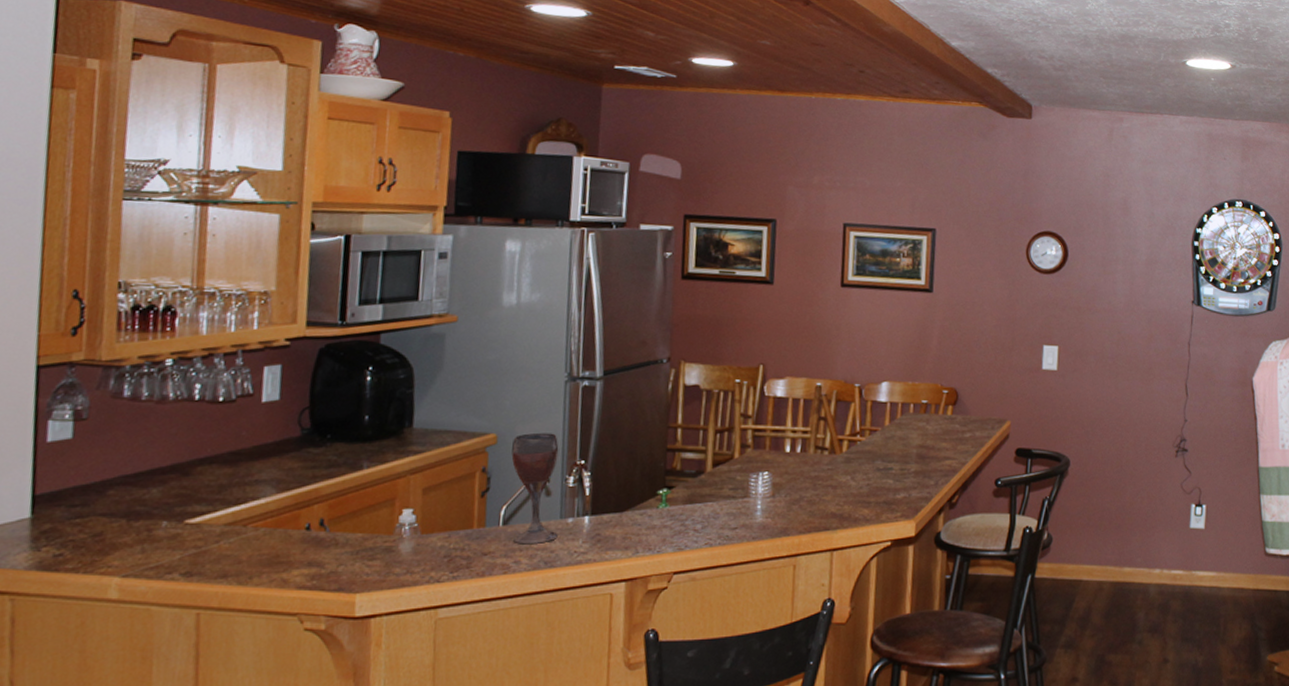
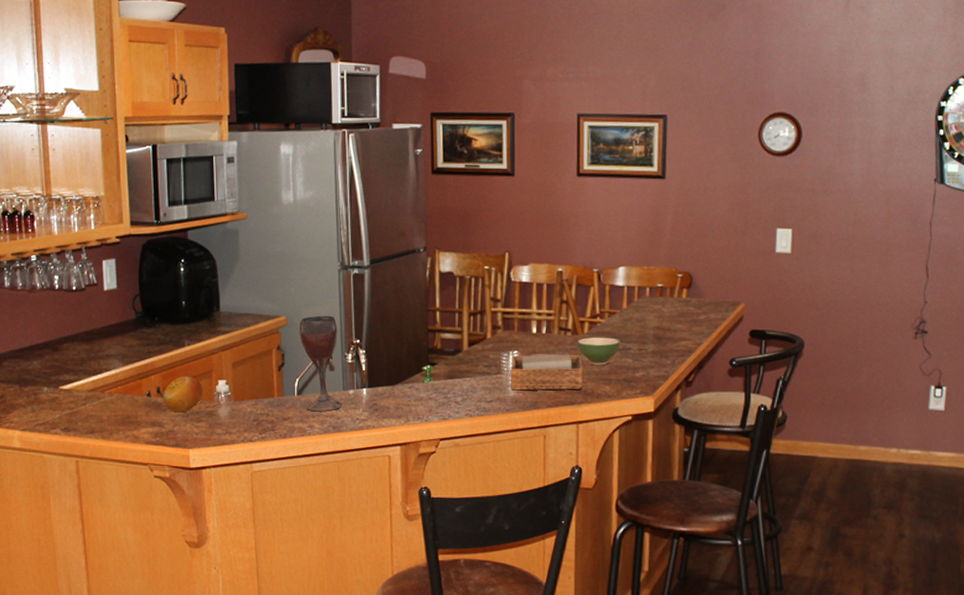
fruit: none [327,504,382,550] -> present [163,376,204,413]
napkin holder: none [757,474,840,516] -> present [510,353,583,391]
bowl: none [834,456,882,488] -> present [577,337,621,366]

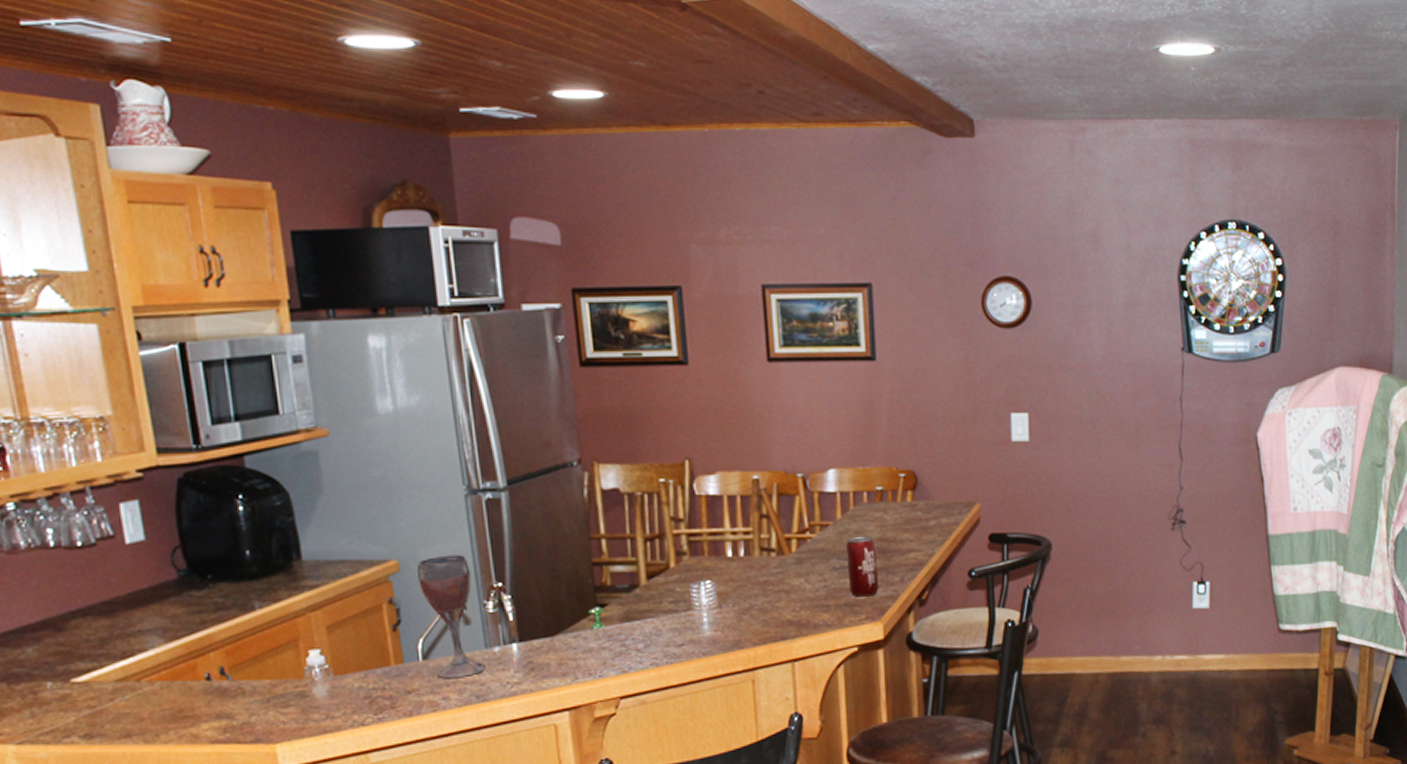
fruit: present [163,376,204,413] -> none [230,648,289,698]
napkin holder: present [510,353,583,391] -> none [703,578,795,629]
bowl: present [577,337,621,366] -> none [784,555,838,591]
beer can: none [628,324,654,375] -> present [845,536,879,597]

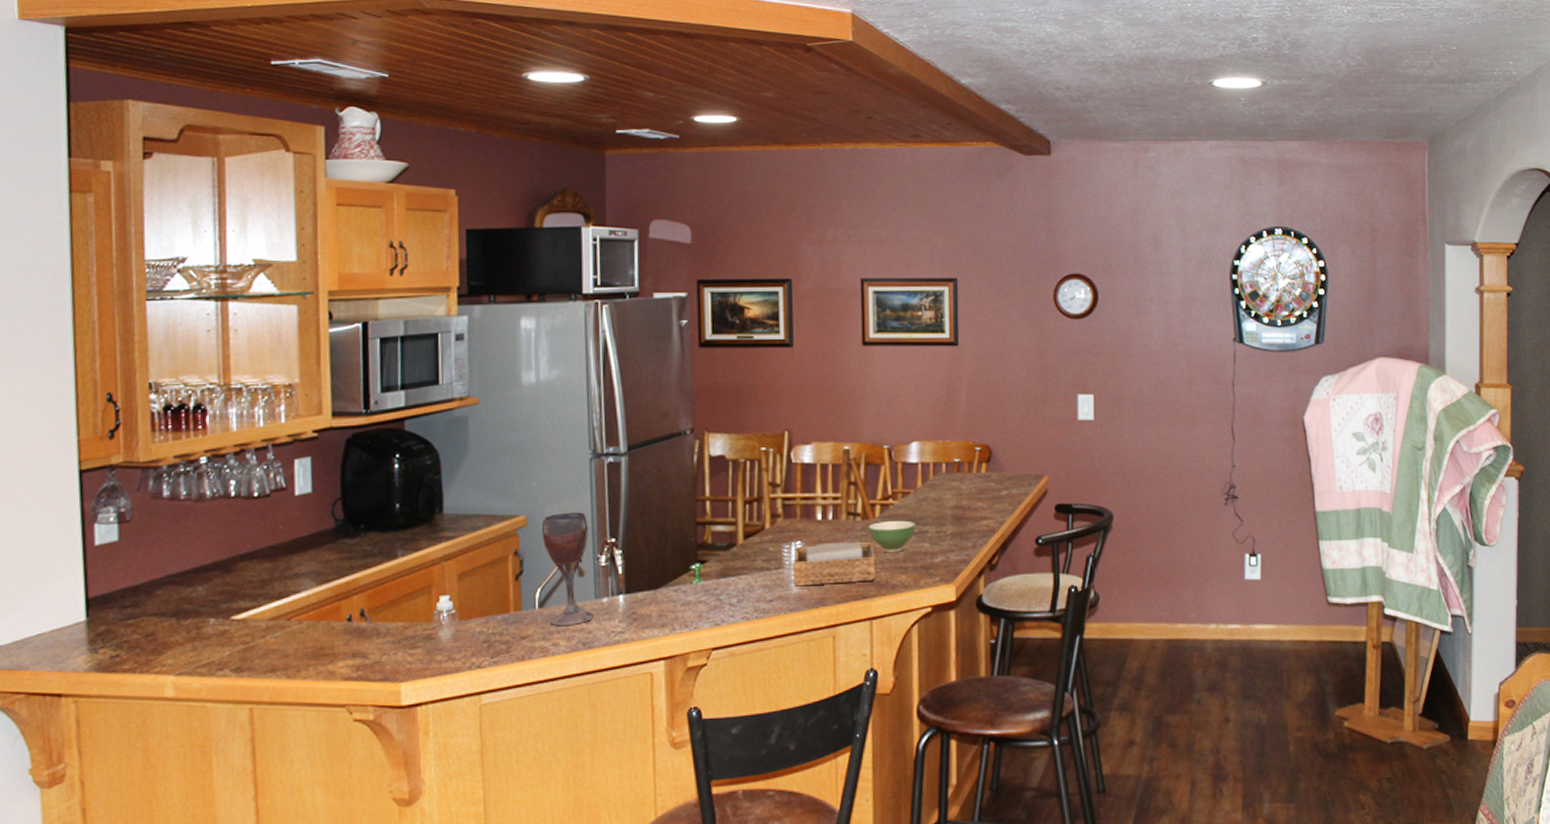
napkin holder: none [703,578,795,629] -> present [792,541,876,587]
bowl: none [784,555,838,591] -> present [868,520,917,553]
beer can: present [845,536,879,597] -> none [924,503,953,560]

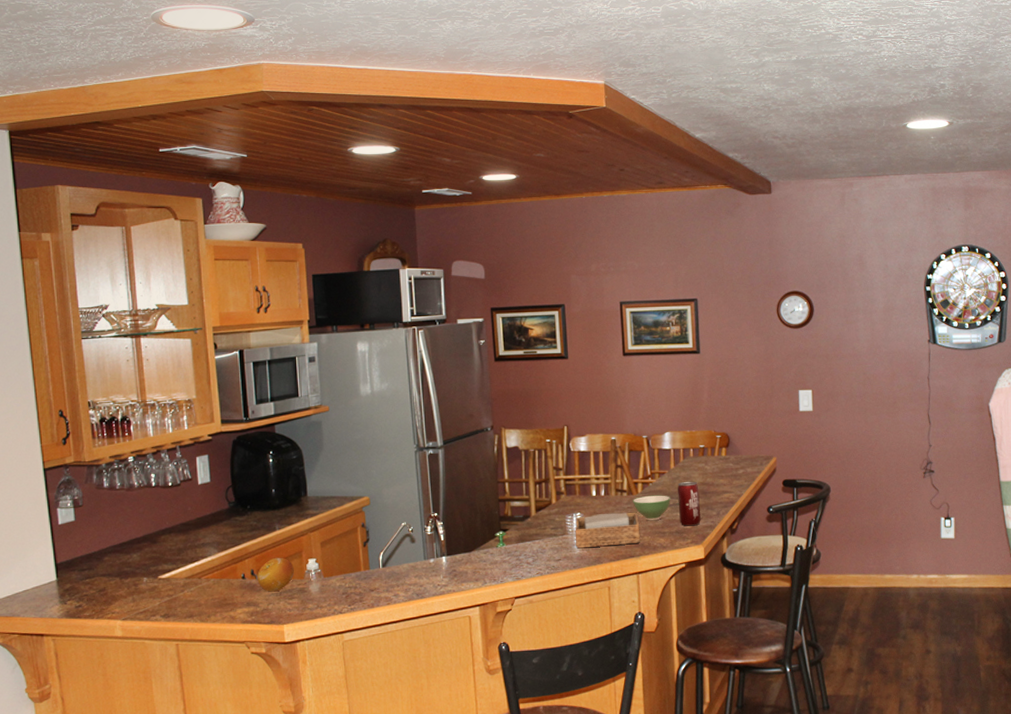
fruit: none [368,593,421,639] -> present [257,557,295,592]
cup: present [542,512,594,627] -> none [382,493,424,582]
beer can: none [924,503,953,560] -> present [677,481,701,526]

